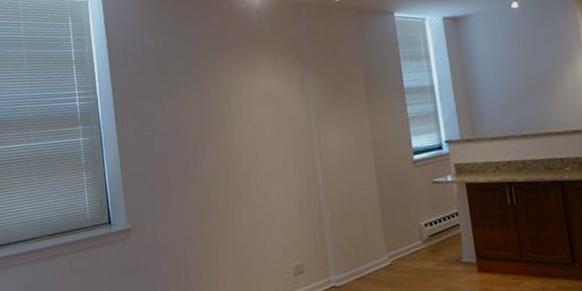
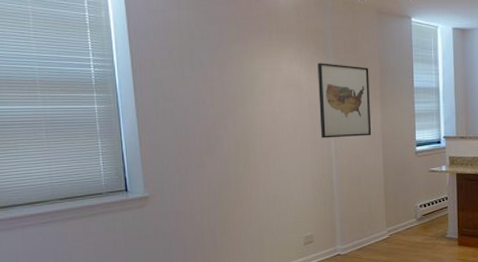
wall art: none [295,71,361,154] -> present [317,63,372,138]

